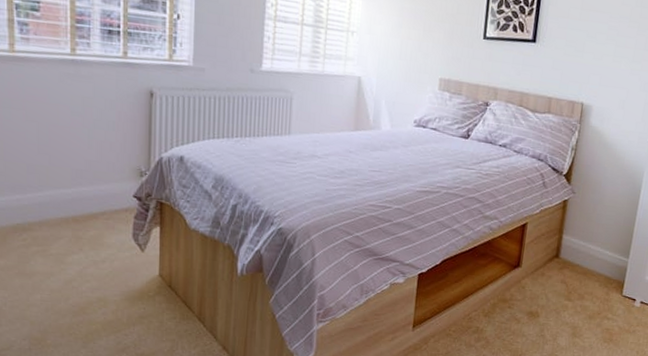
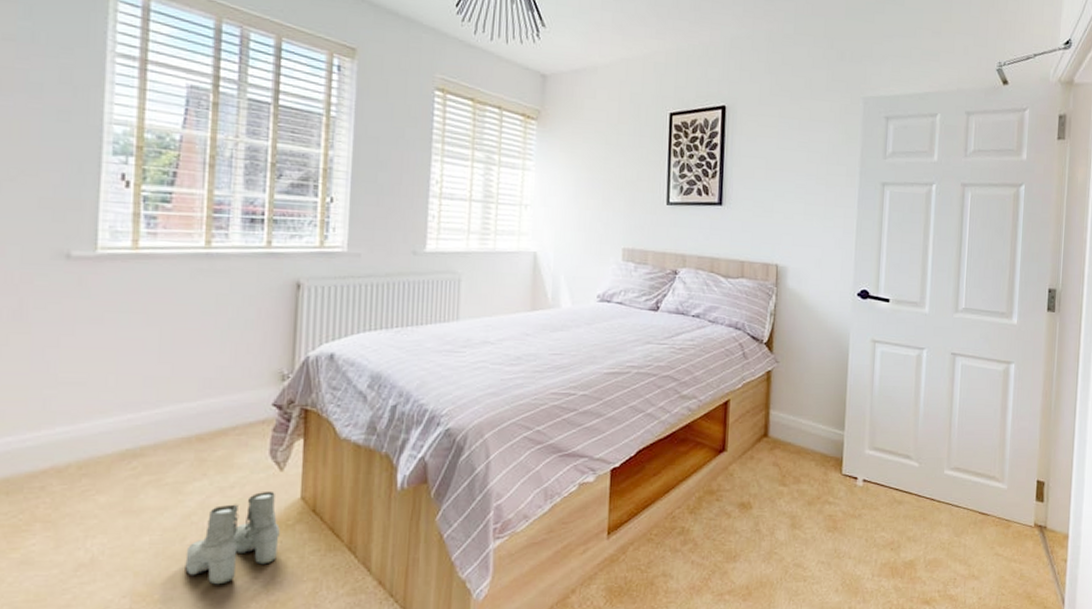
boots: none [69,267,143,338] -> present [185,491,280,585]

